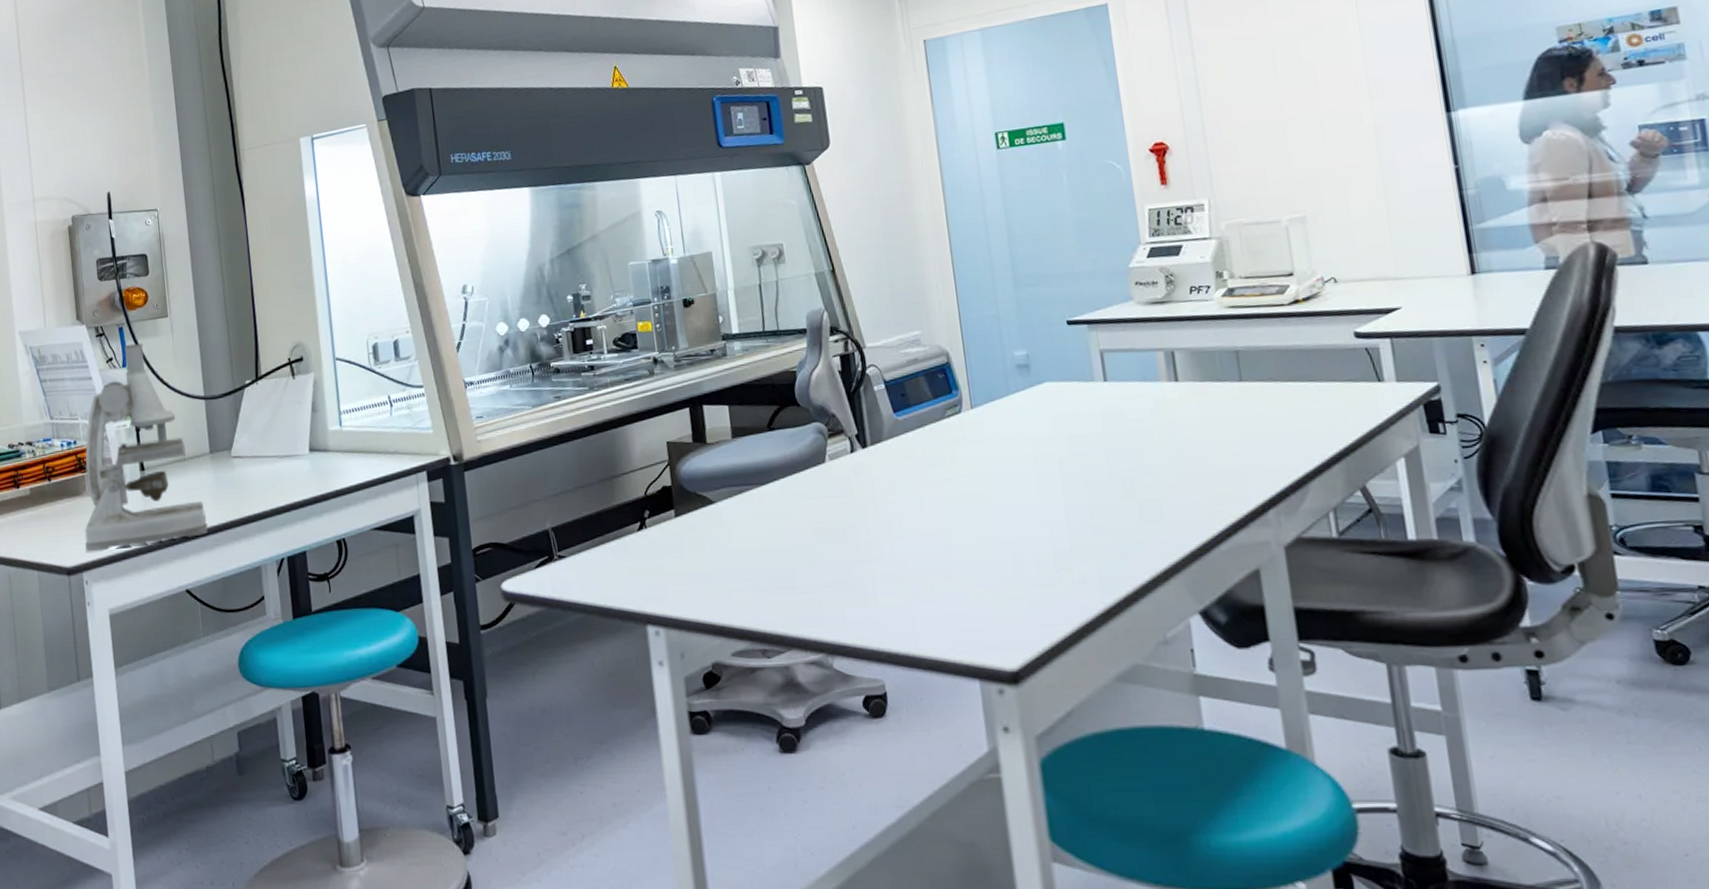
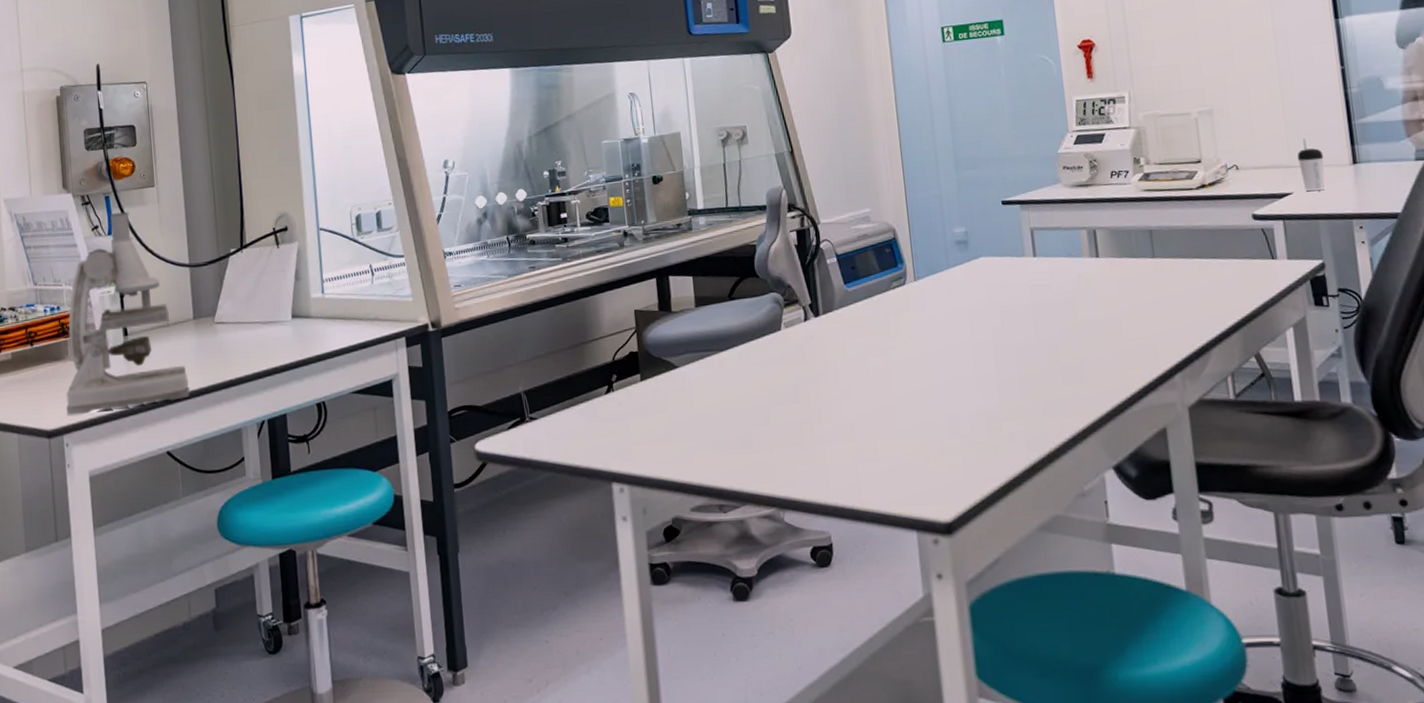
beverage cup: none [1405,247,1439,306] -> present [1297,138,1325,192]

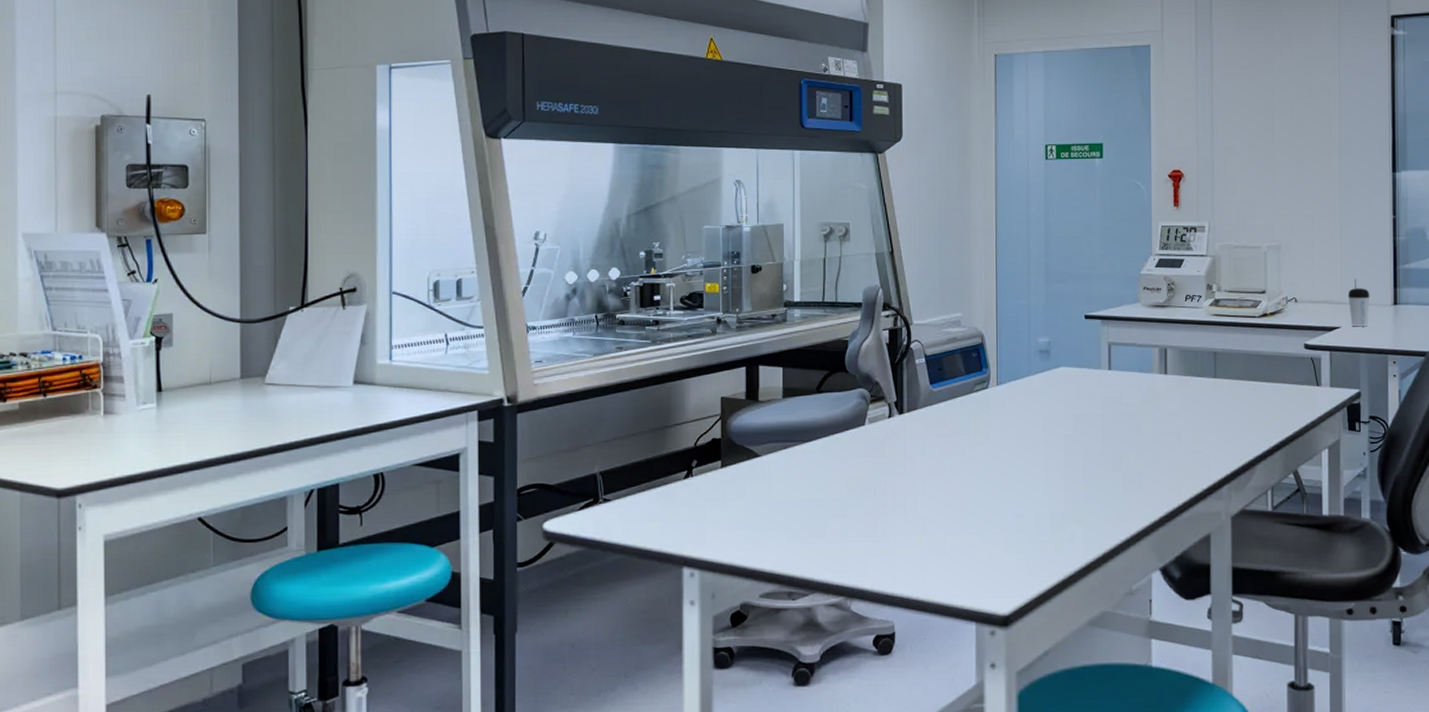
microscope: present [65,211,190,416] -> none [82,258,230,474]

